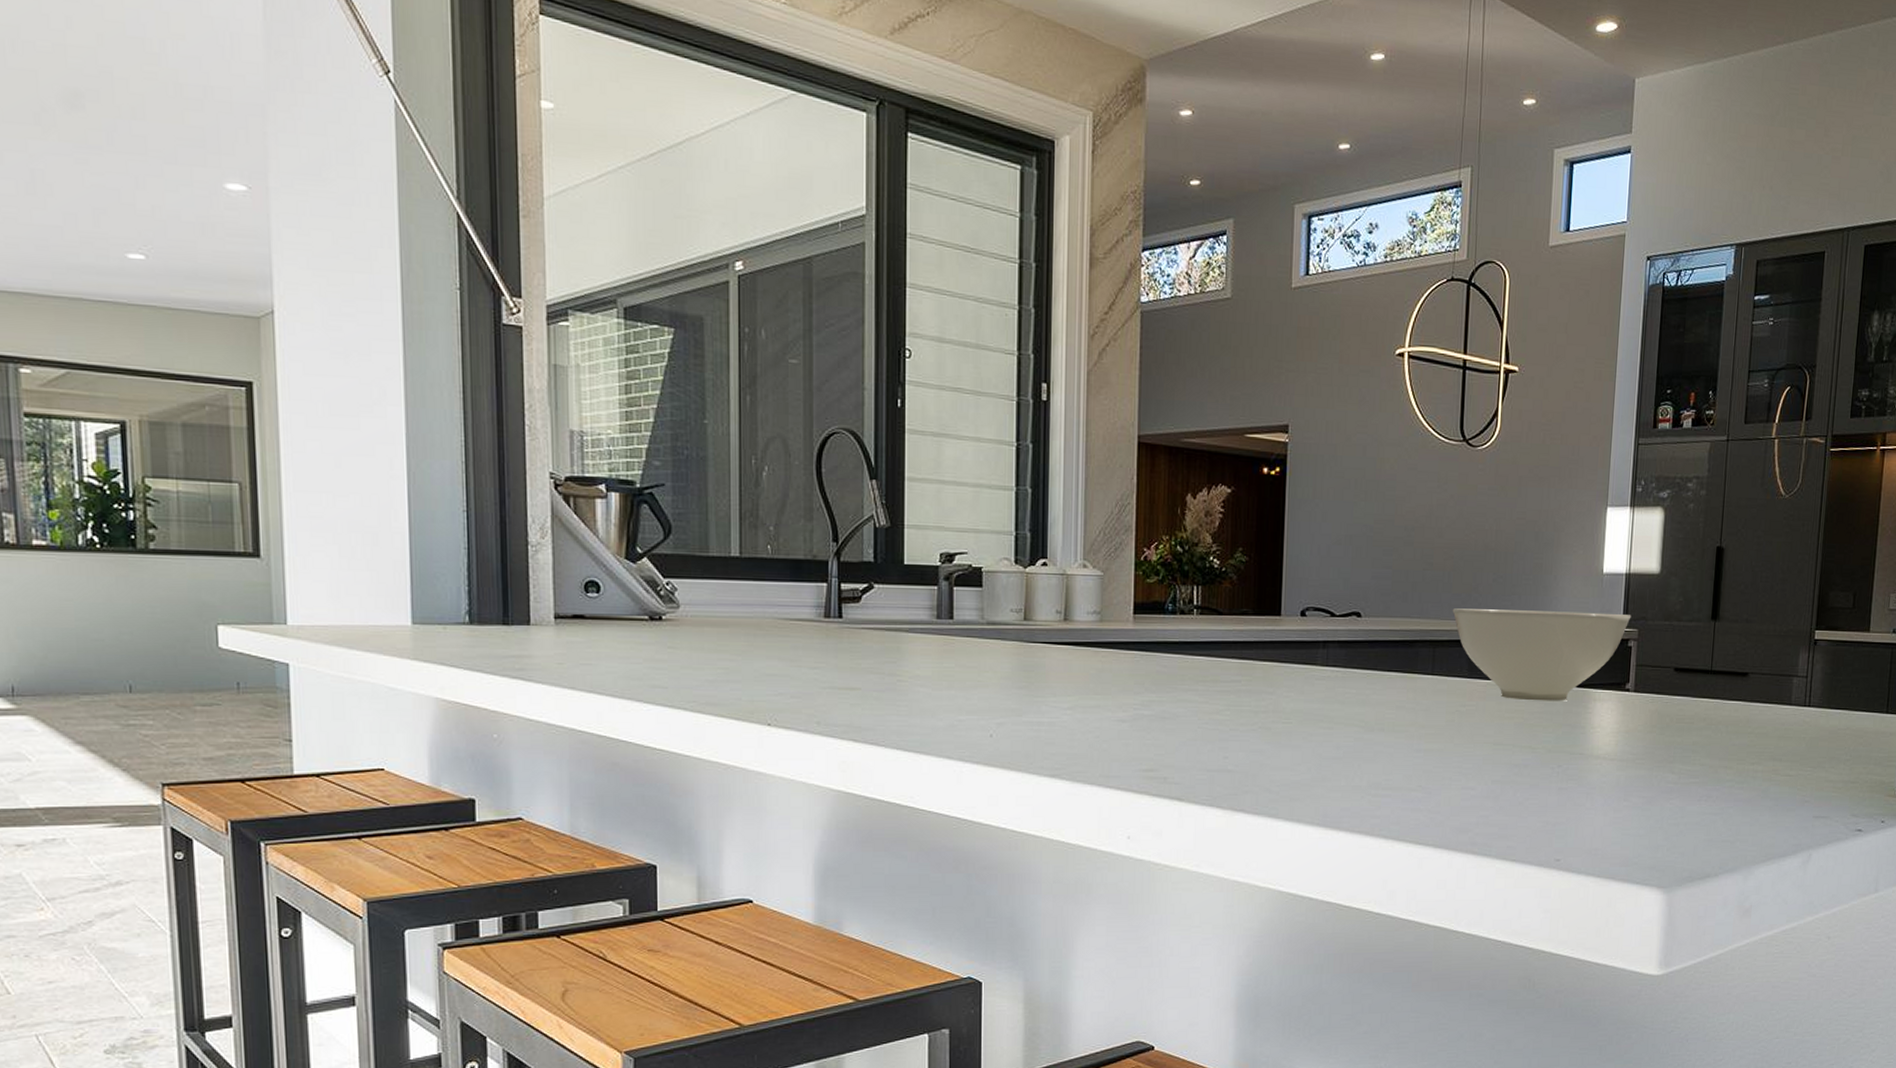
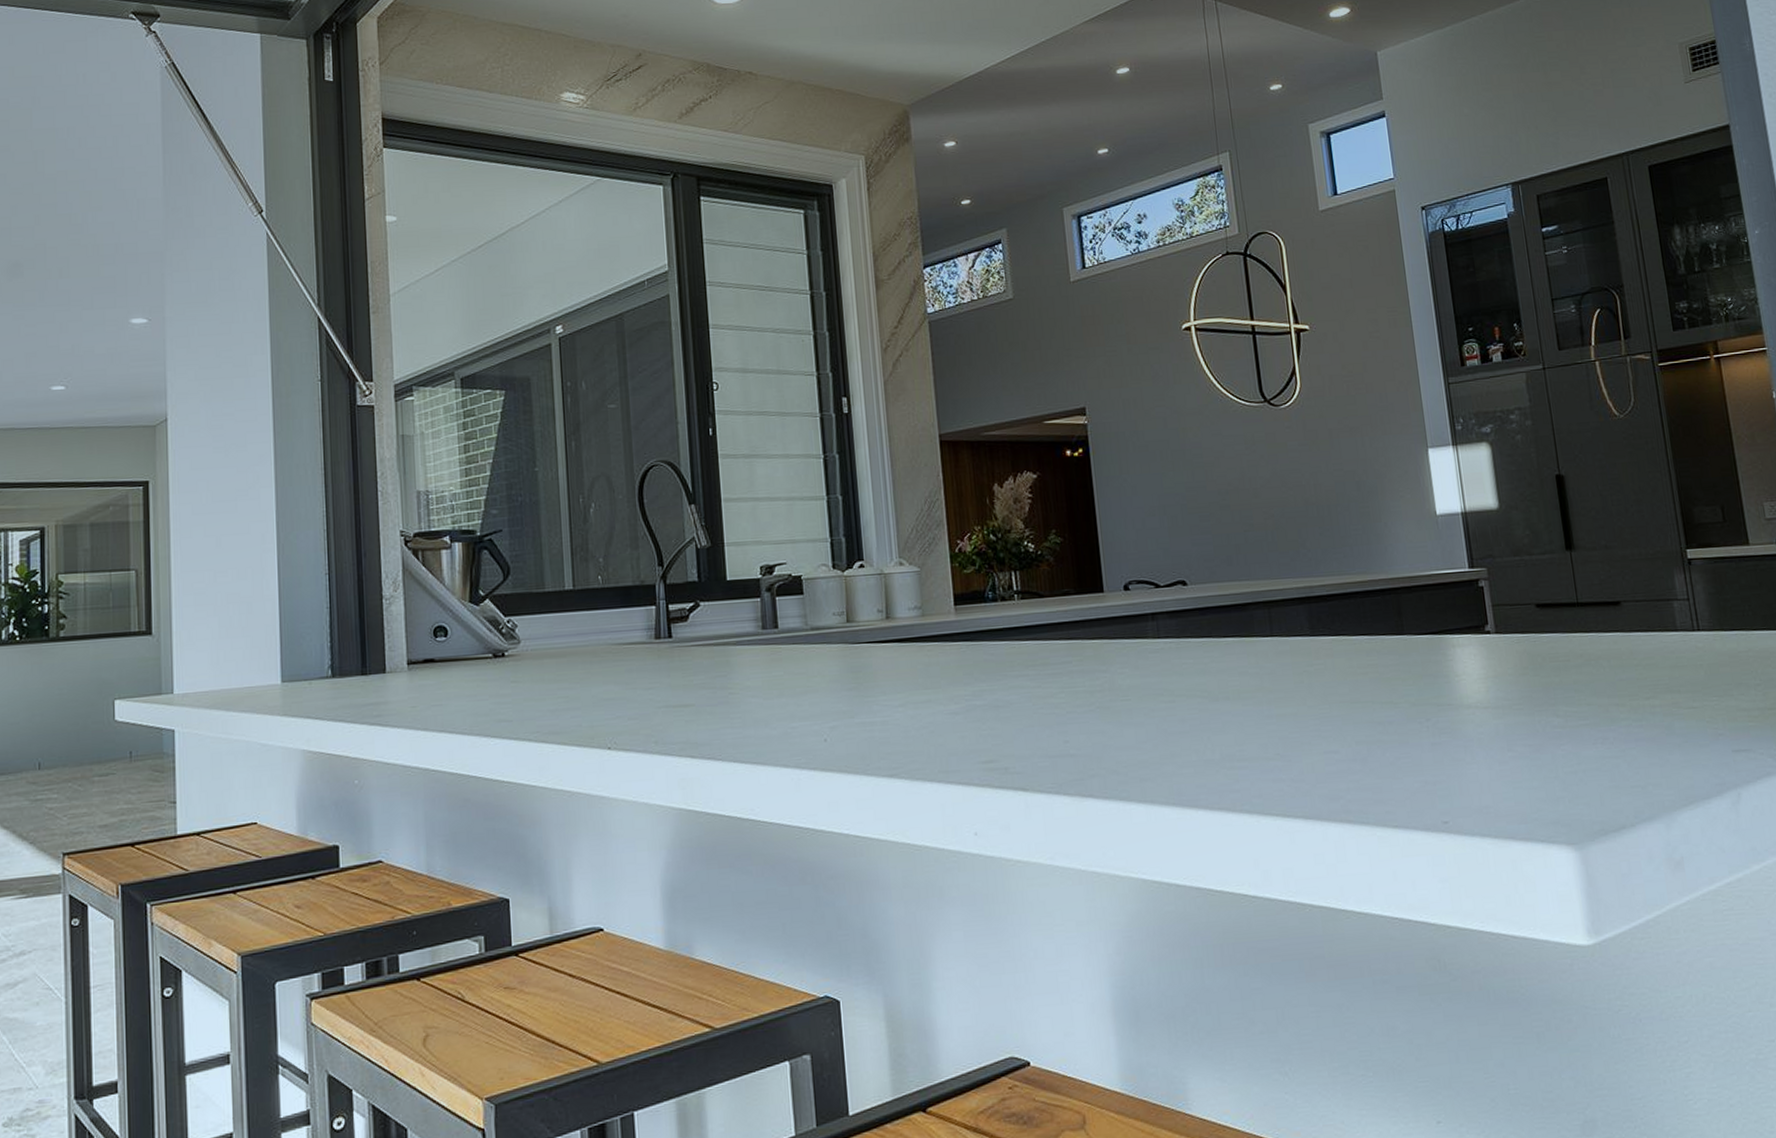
bowl: present [1452,608,1631,701] -> none [1281,554,1477,654]

